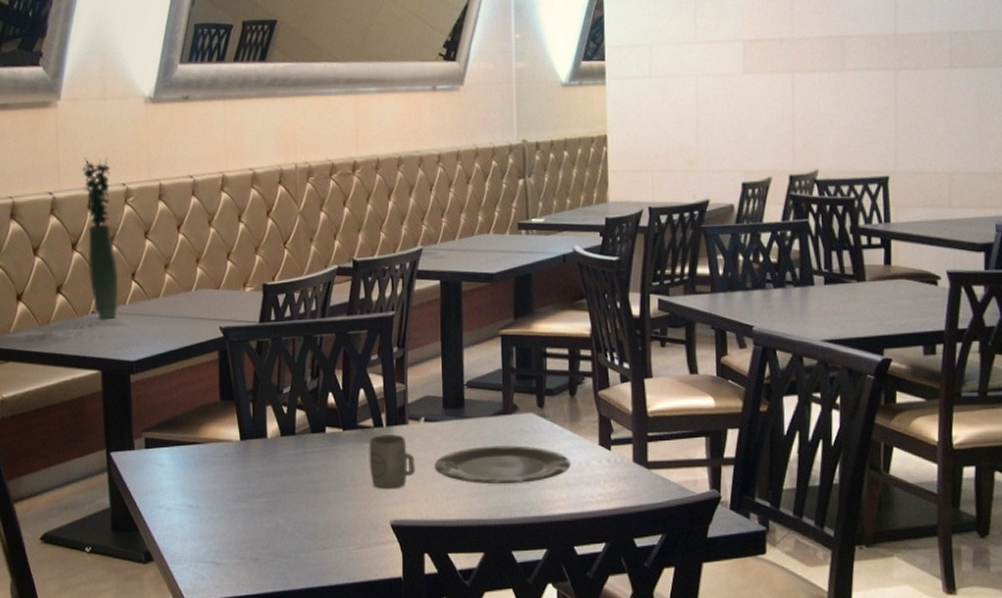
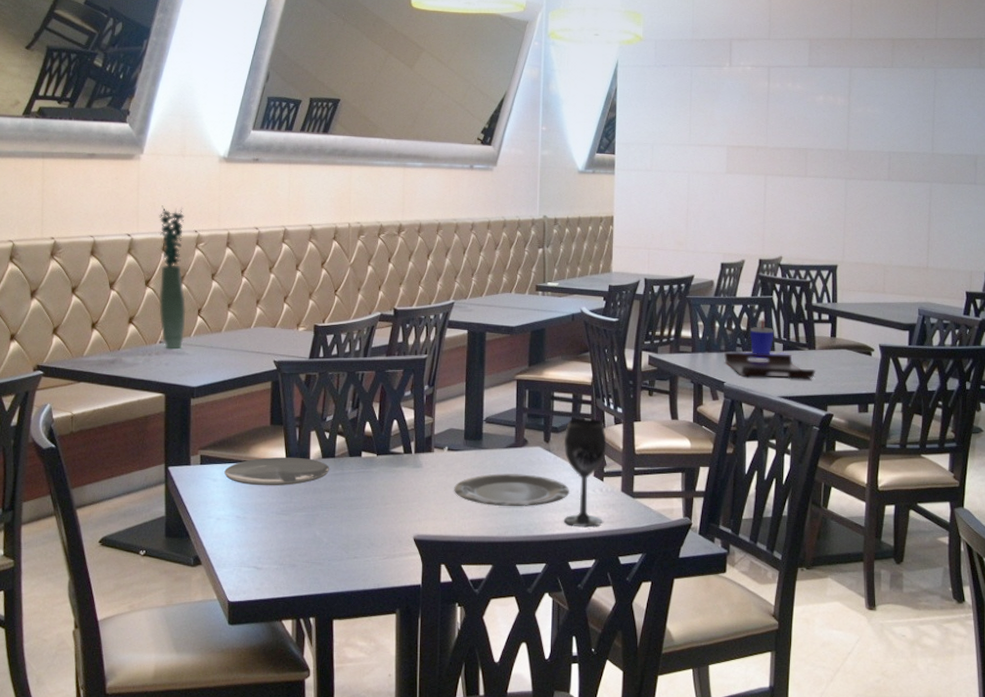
plate: none [172,436,291,470] -> present [224,457,330,486]
mug: present [369,434,415,489] -> none [398,460,438,507]
wine glass: none [561,376,613,506] -> present [563,418,606,528]
serving tray: none [751,288,868,318] -> present [724,351,816,379]
beverage cup: none [782,247,813,291] -> present [750,318,774,354]

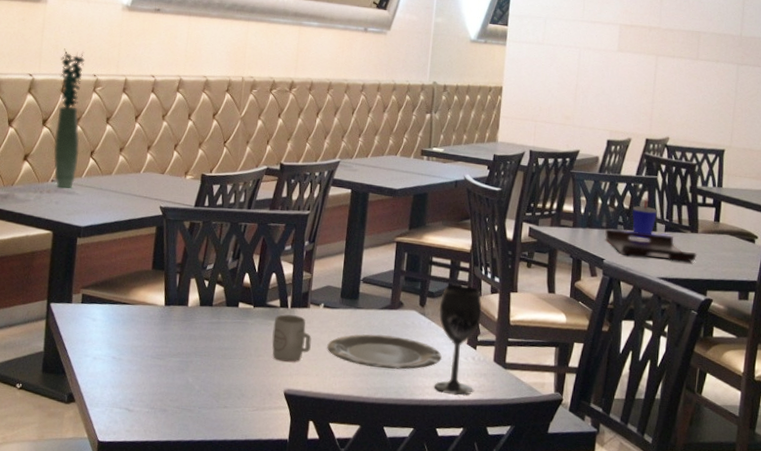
plate: present [224,457,330,486] -> none [104,301,207,330]
mug: none [398,460,438,507] -> present [271,314,312,362]

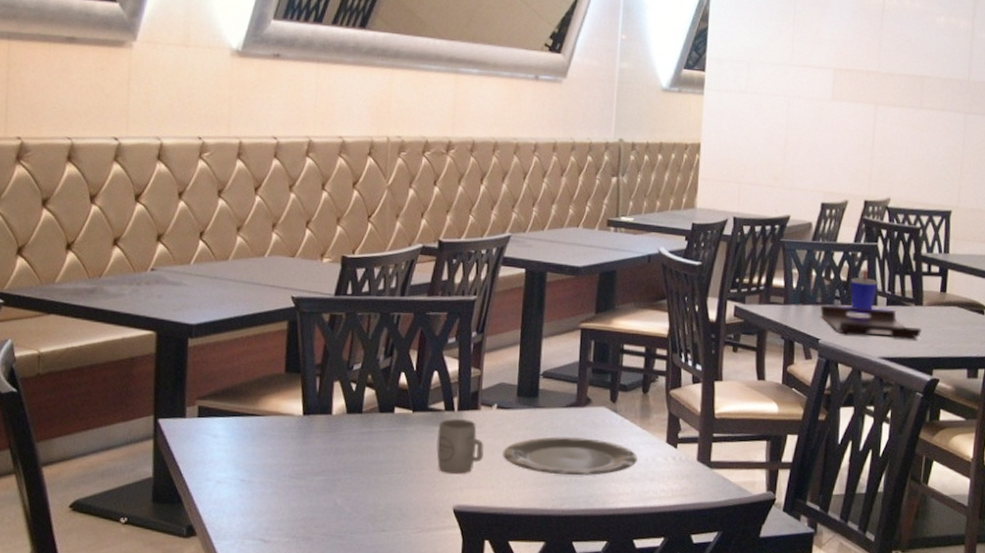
vase: present [53,48,86,189] -> none [151,104,187,279]
wine glass: present [434,284,482,395] -> none [629,375,682,501]

